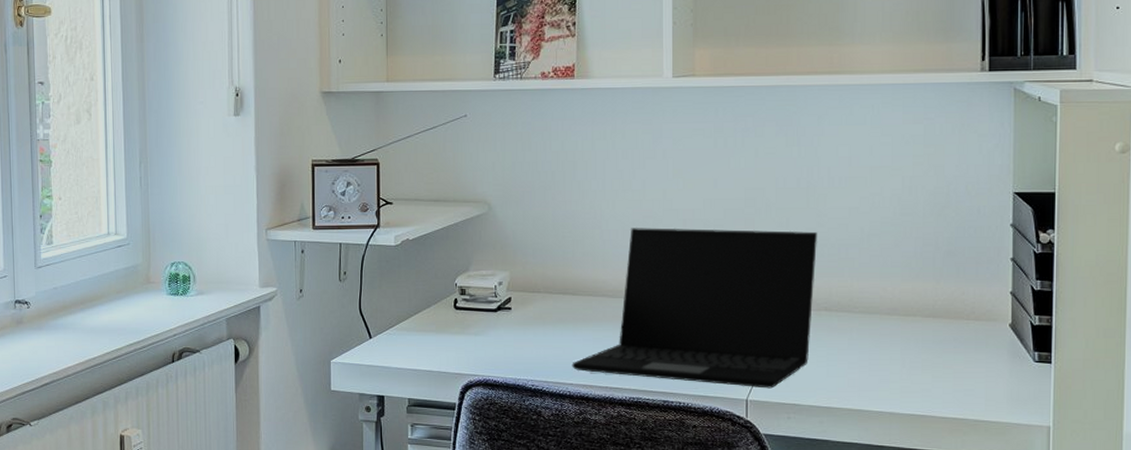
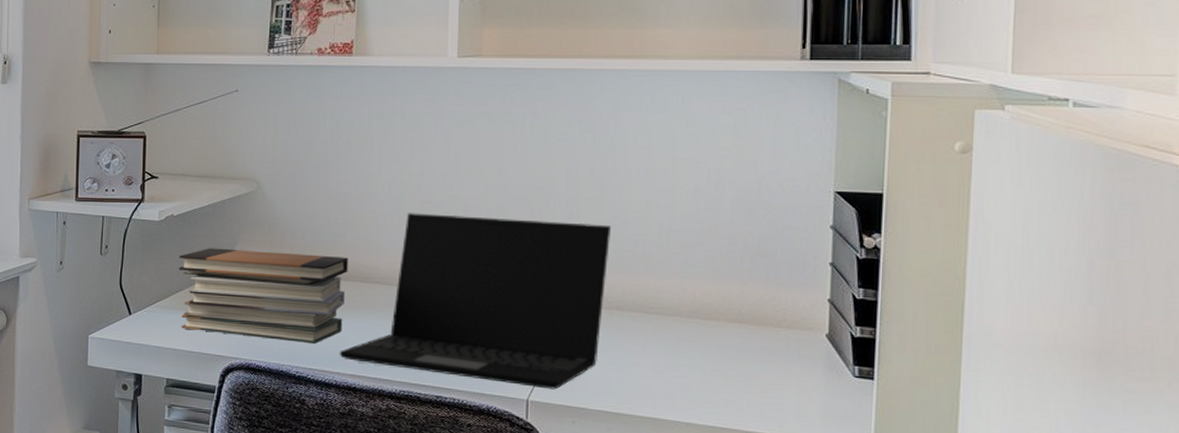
book stack: none [415,269,577,358] -> present [178,248,348,345]

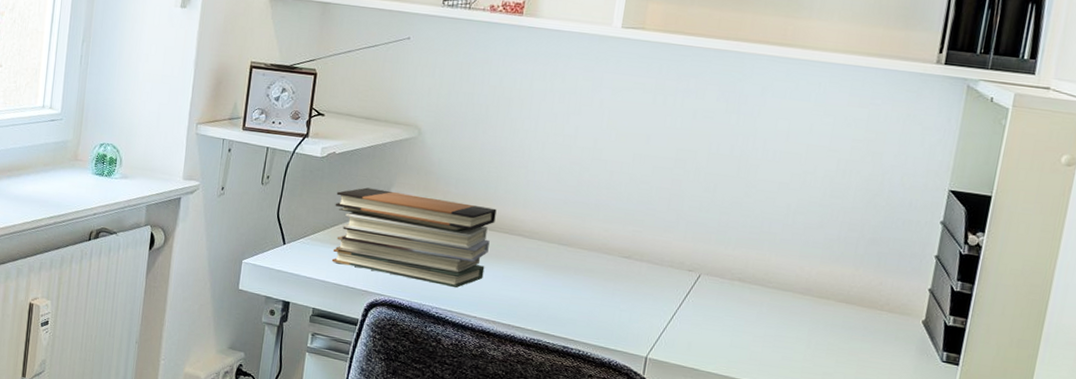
laptop: present [339,213,611,390] -> none [478,172,743,350]

